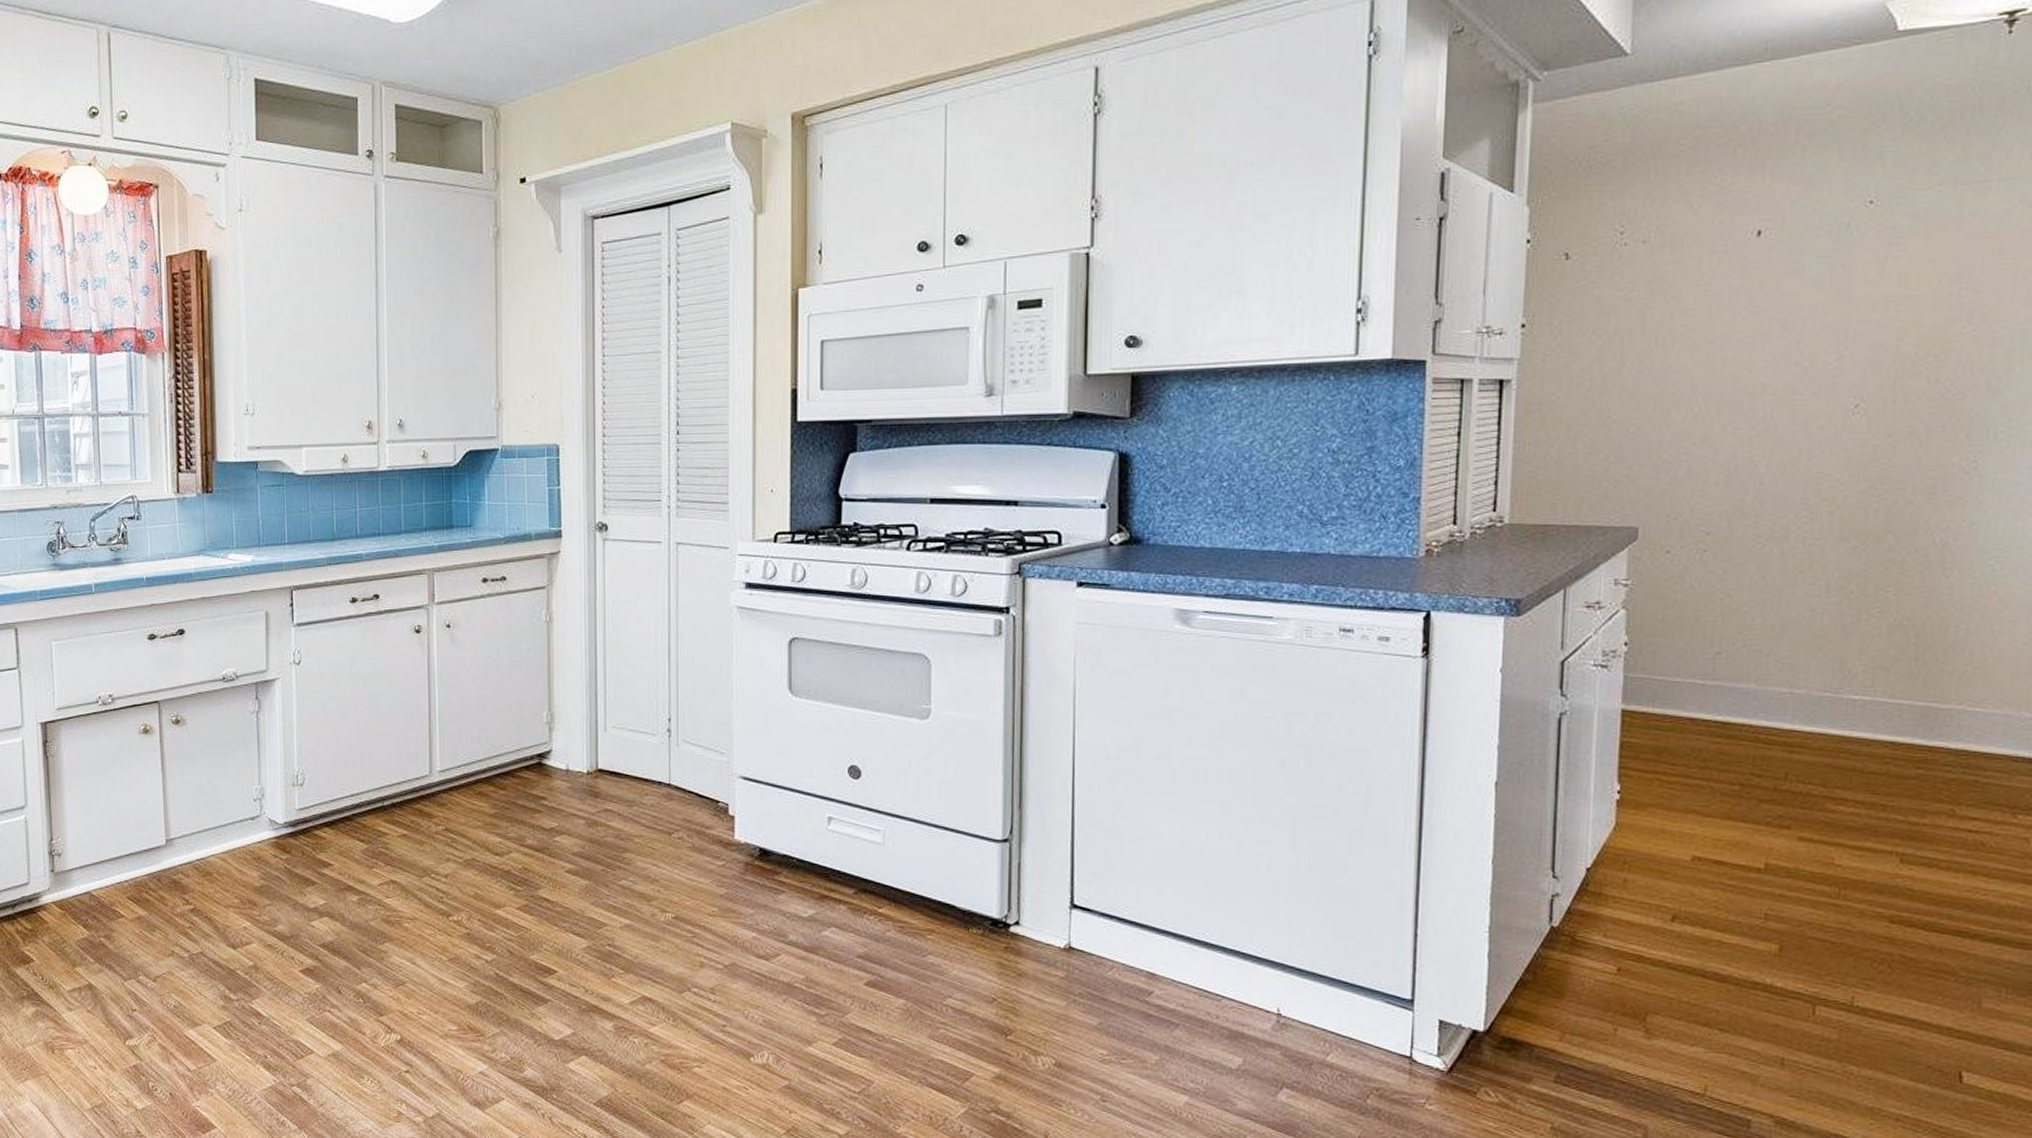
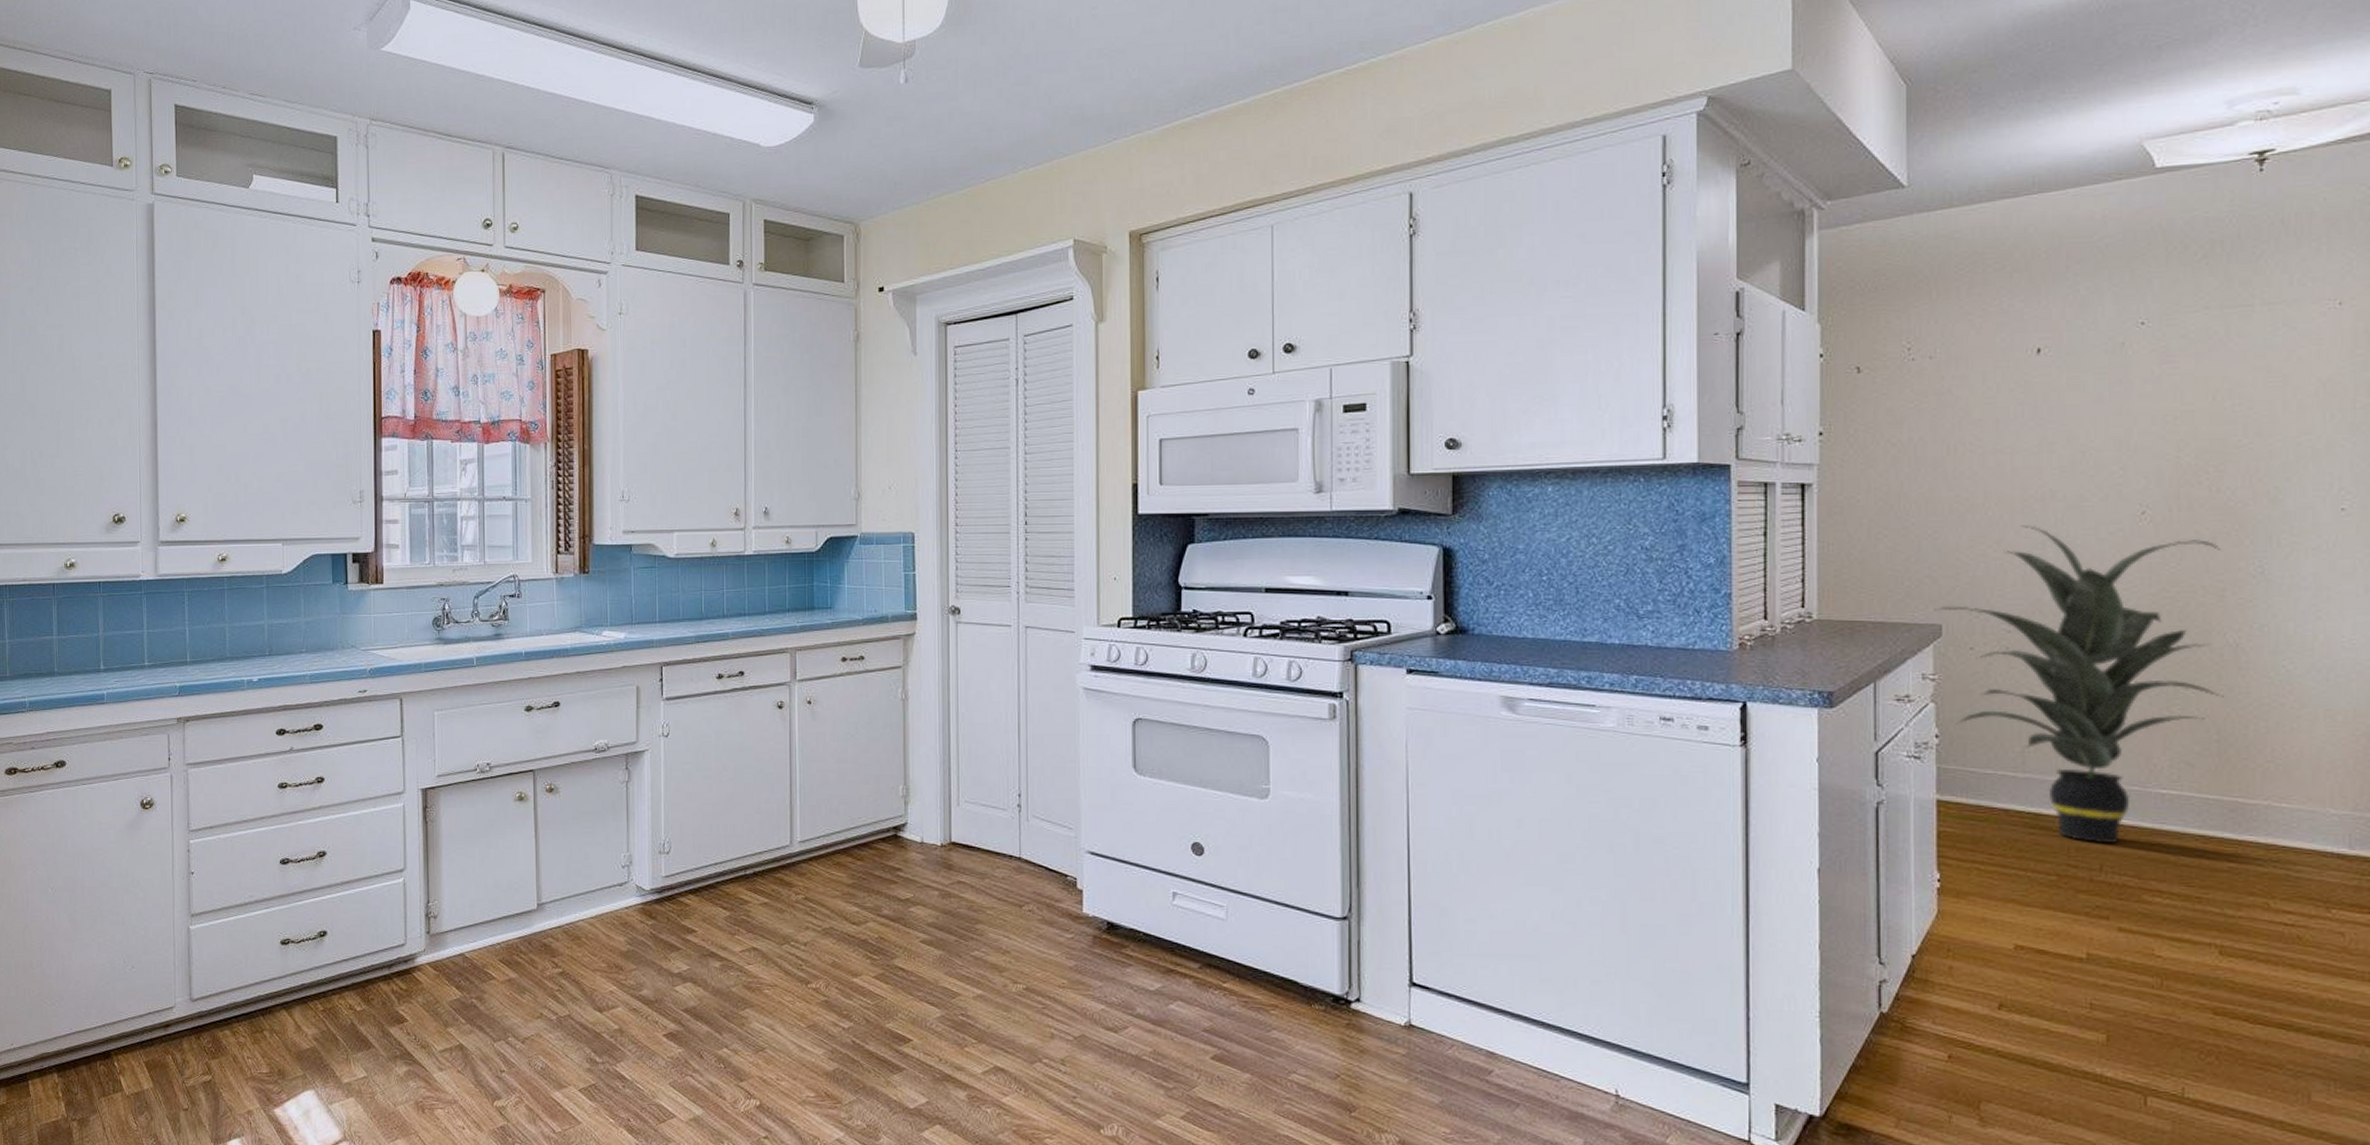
indoor plant: none [1630,421,1934,752] -> present [1933,525,2224,844]

